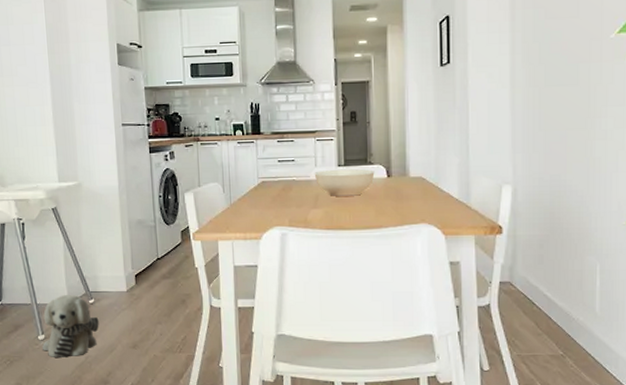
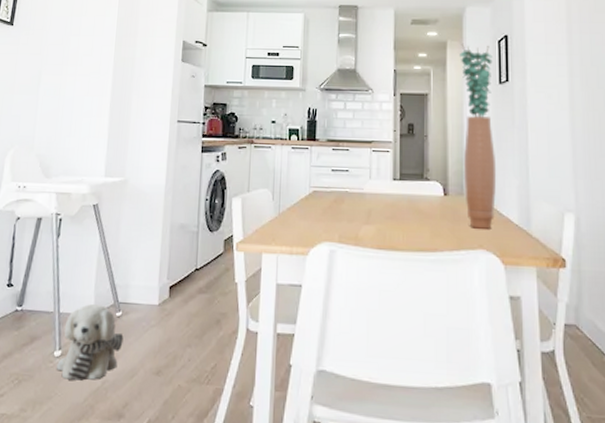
bowl: present [314,169,375,196] -> none [368,183,431,214]
vase: none [400,27,438,205] -> present [460,43,497,229]

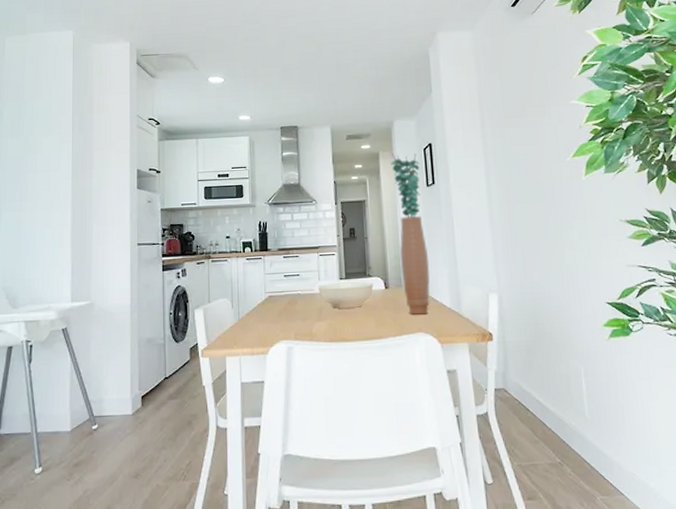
plush toy: present [57,304,124,381] -> none [38,421,101,494]
bowl: none [368,183,431,214] -> present [318,281,374,309]

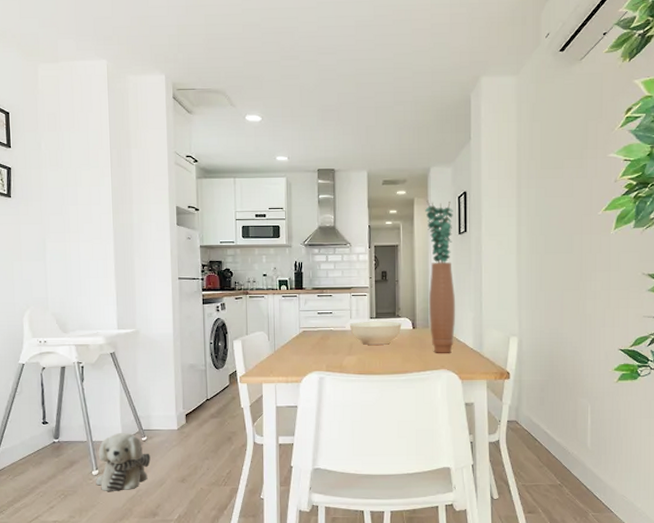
plush toy: none [38,421,101,494] -> present [96,433,151,492]

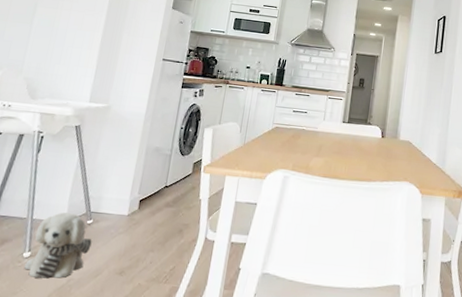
bowl: present [349,321,402,345] -> none [321,124,372,151]
vase: present [425,200,456,353] -> none [397,18,432,166]

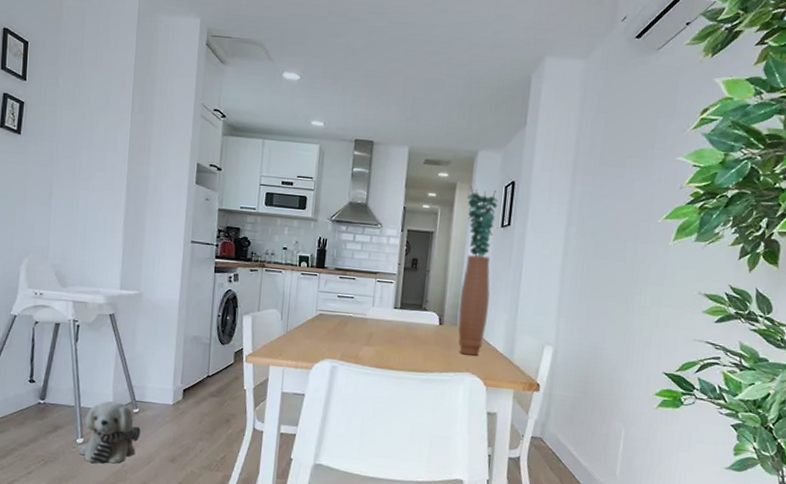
vase: none [397,18,432,166] -> present [457,186,498,356]

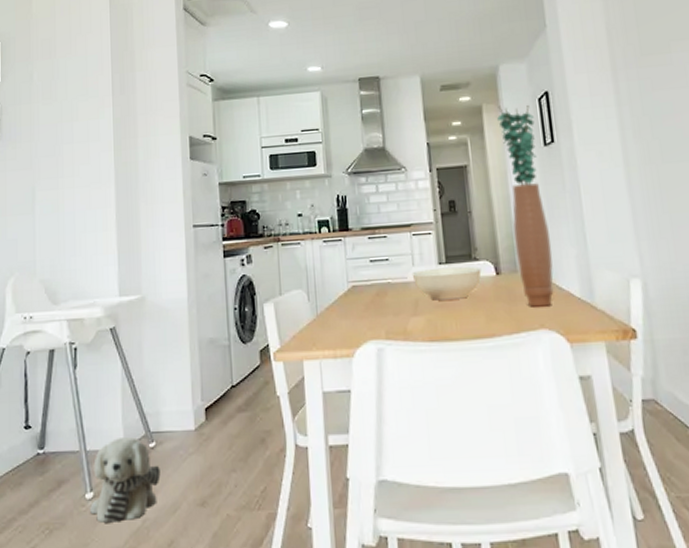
bowl: none [370,310,428,339] -> present [412,266,482,301]

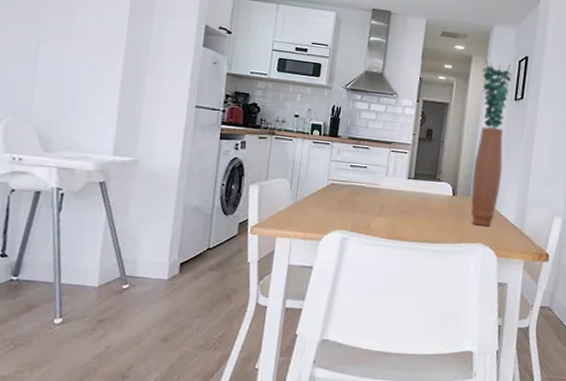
plush toy: present [90,437,161,524] -> none [57,276,130,346]
bowl: present [412,266,482,301] -> none [384,180,442,210]

